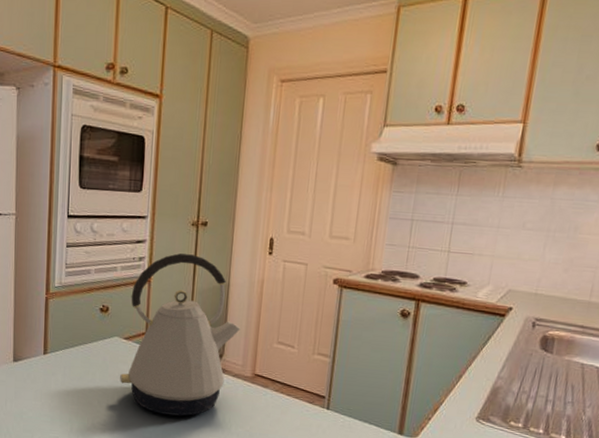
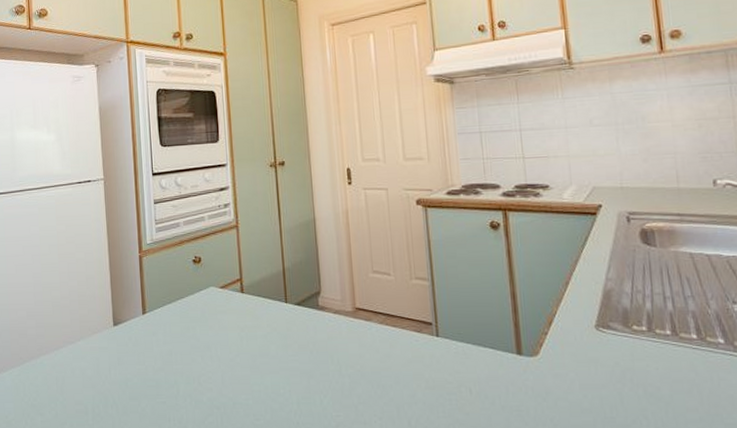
kettle: present [120,253,241,416] -> none [220,195,333,363]

